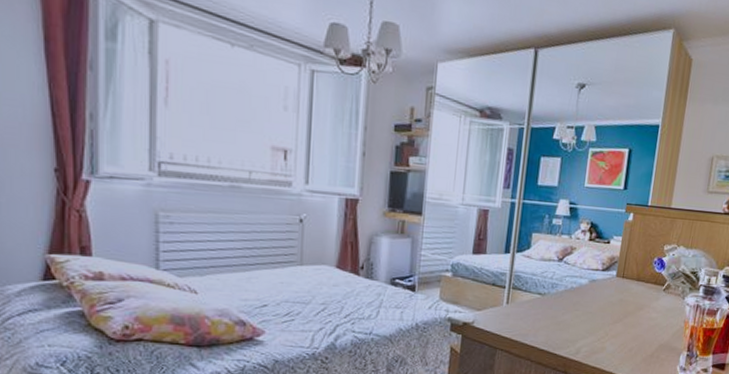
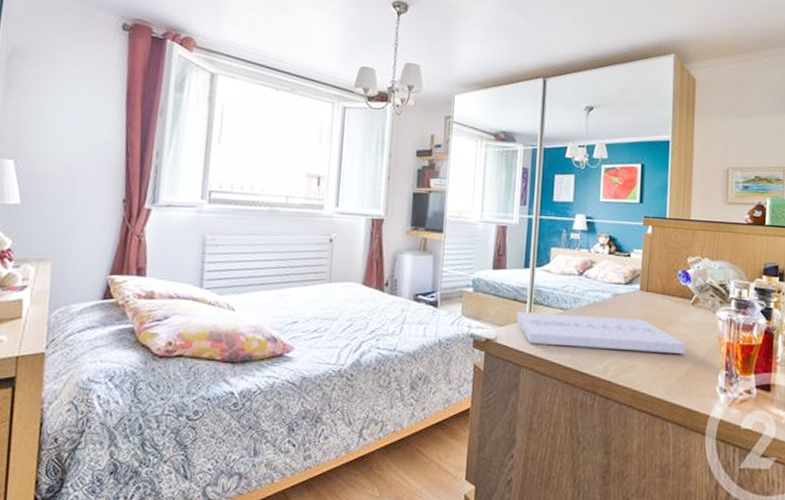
jewelry display: none [494,296,654,336] -> present [516,311,686,354]

